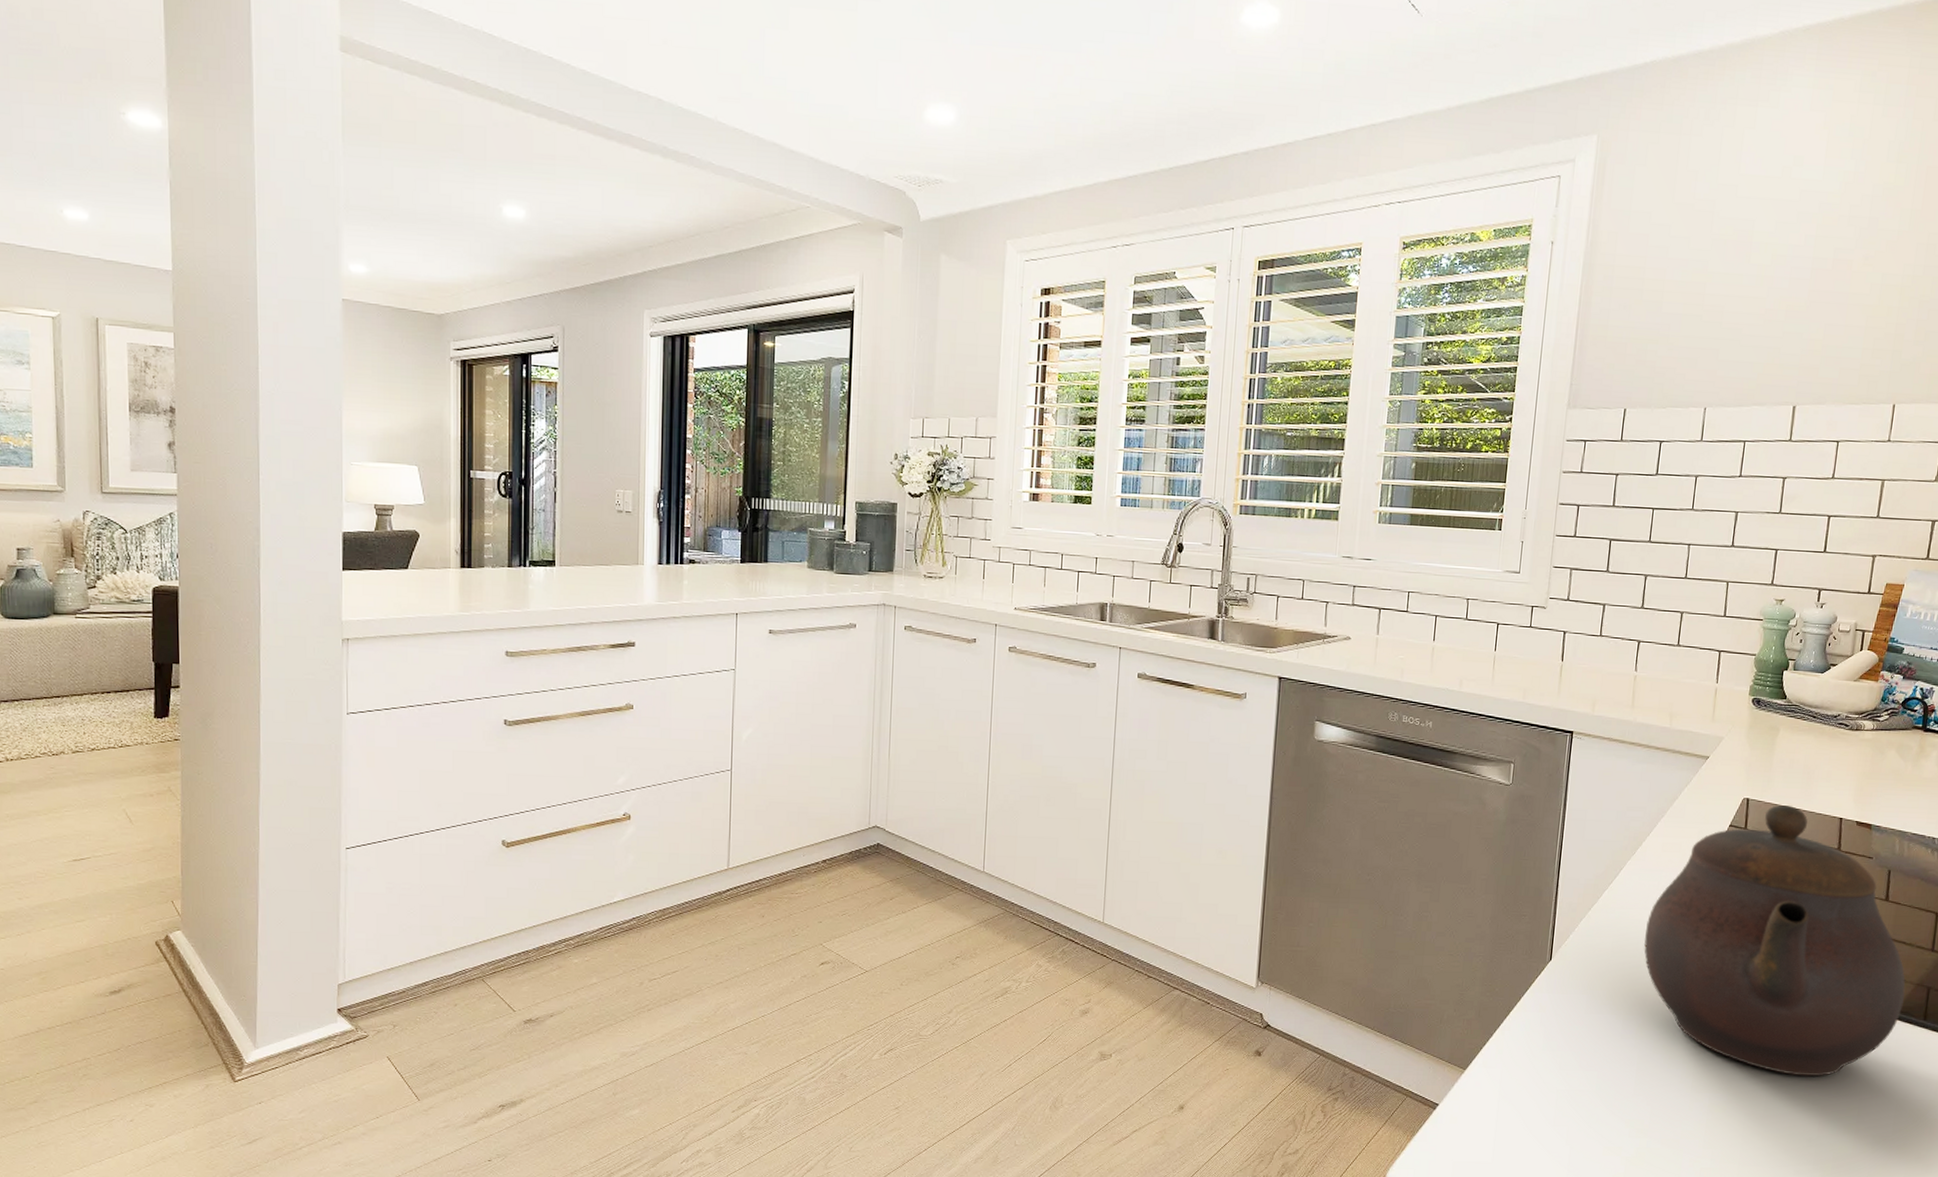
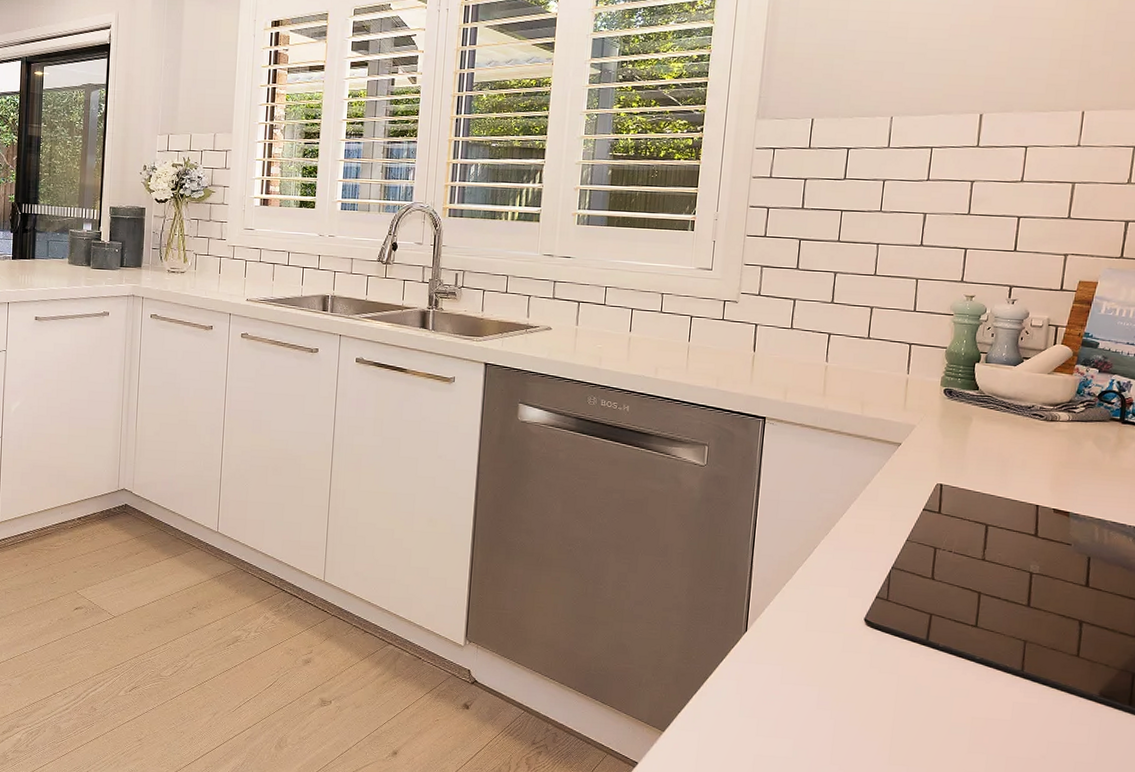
teapot: present [1644,804,1906,1077] -> none [839,490,1109,756]

